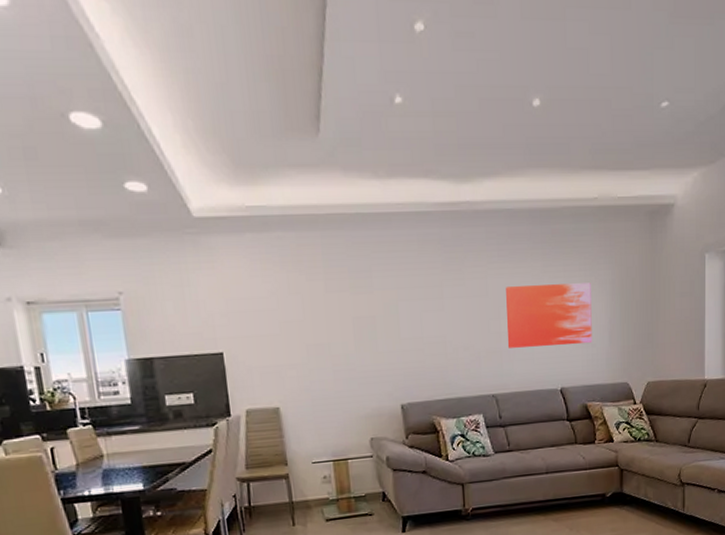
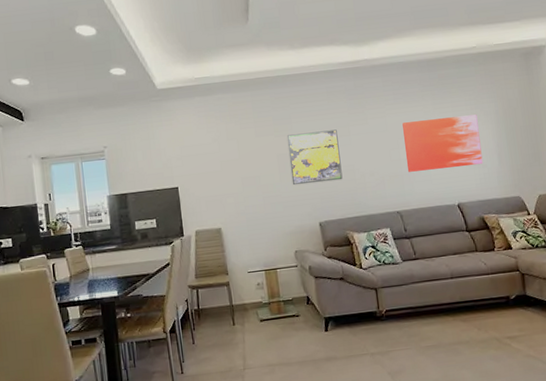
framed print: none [365,290,432,358] -> present [287,129,343,186]

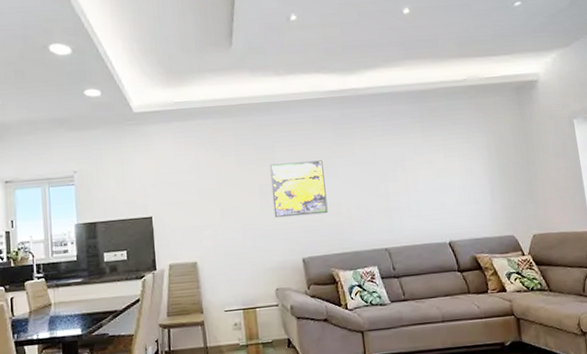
wall art: present [402,114,483,172] -> none [391,149,475,207]

